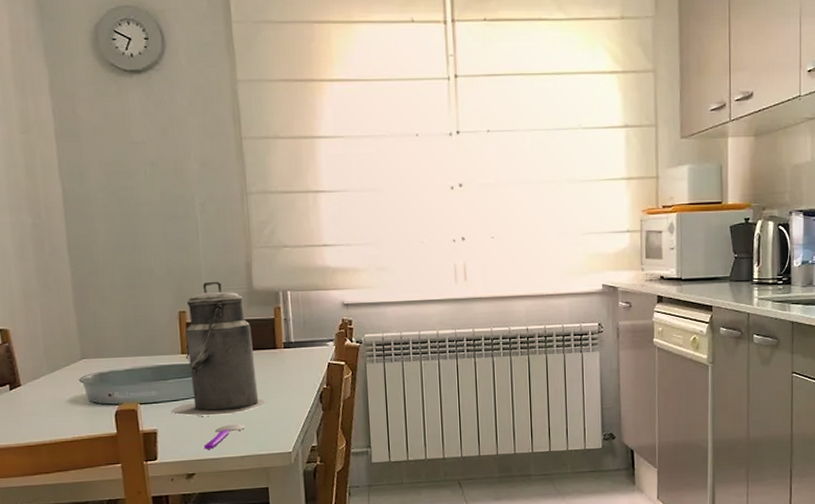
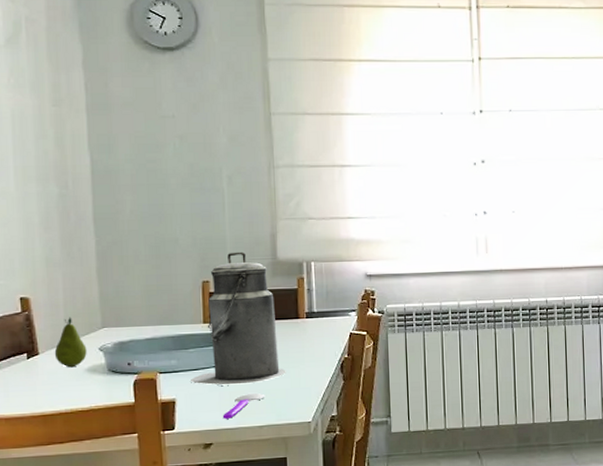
fruit: none [36,348,68,399] -> present [54,317,87,368]

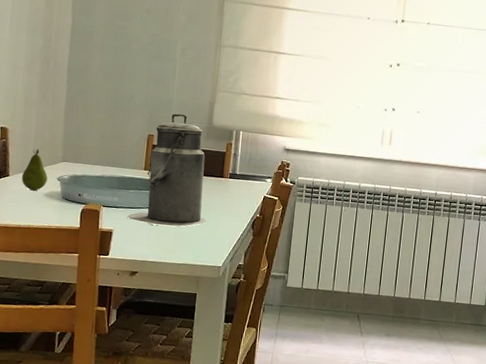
spoon: present [222,393,265,419] -> none [149,235,186,253]

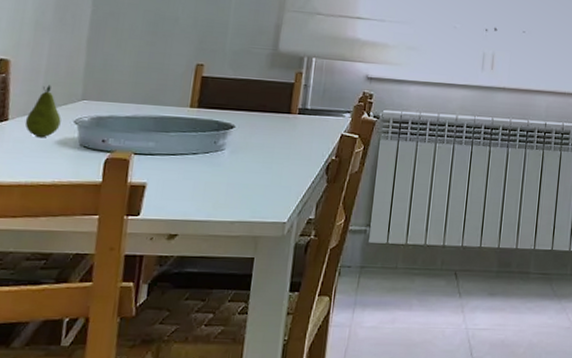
canister: present [127,113,207,227] -> none [166,38,269,176]

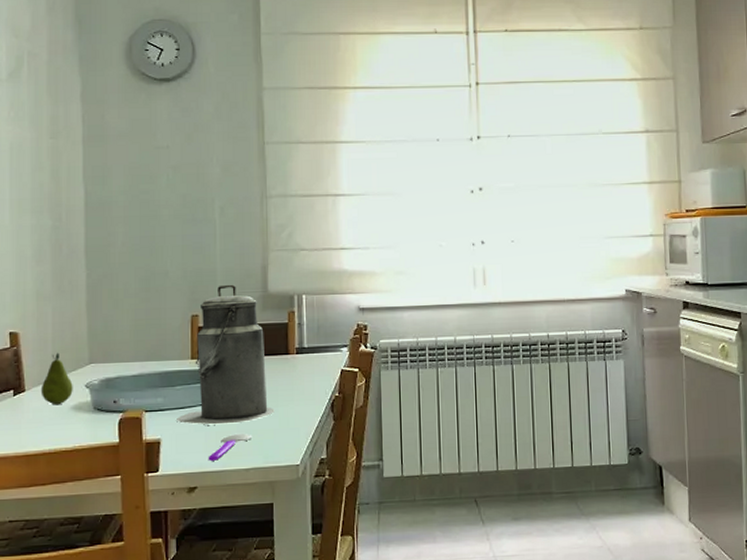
canister: none [166,38,269,176] -> present [177,284,275,426]
spoon: none [193,186,242,210] -> present [208,434,253,461]

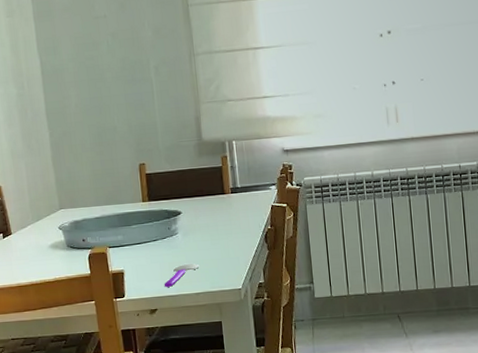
fruit: present [40,352,73,405] -> none [23,201,50,245]
canister: present [177,284,275,426] -> none [135,135,217,258]

